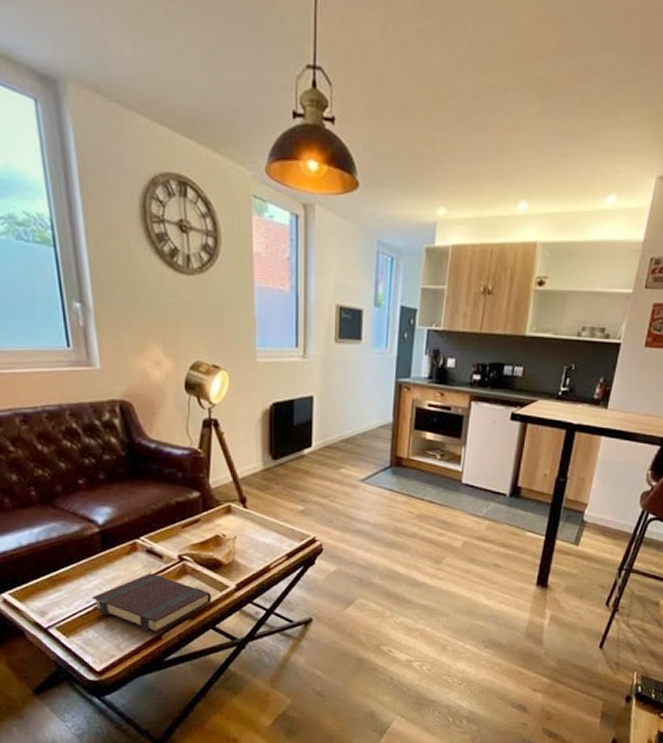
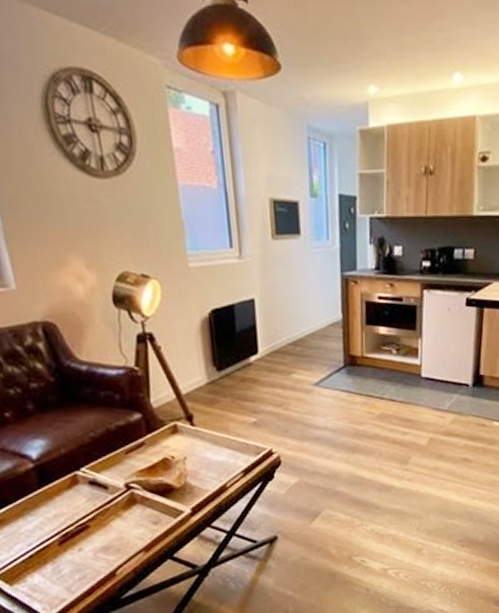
book: present [92,573,212,634] -> none [33,506,167,571]

